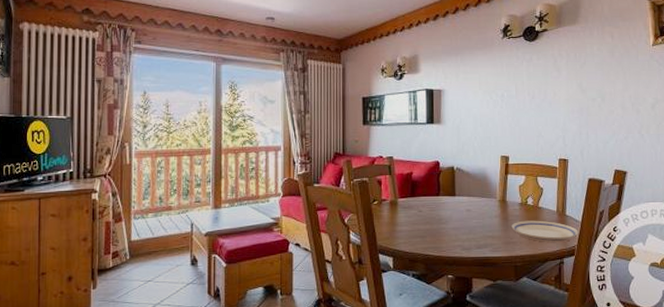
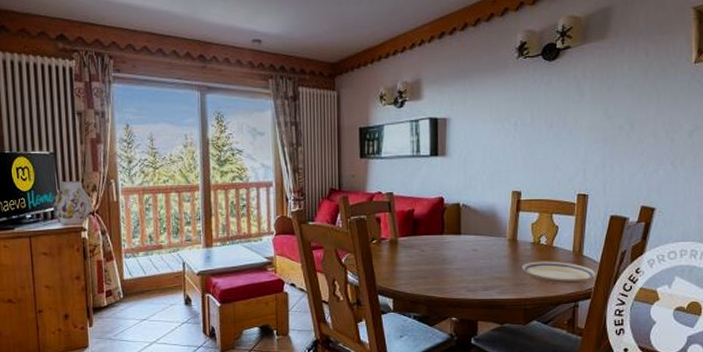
vase: none [65,144,104,187] -> present [52,181,92,225]

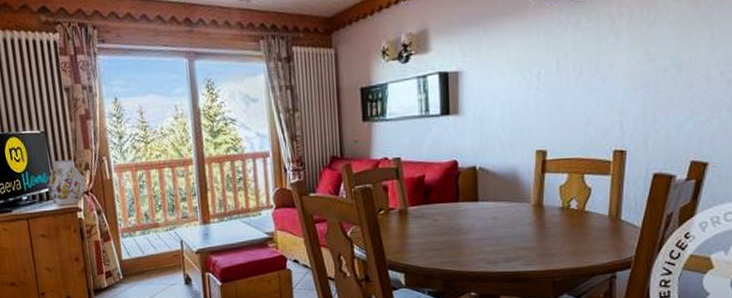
plate: present [521,261,596,284] -> none [549,227,637,253]

